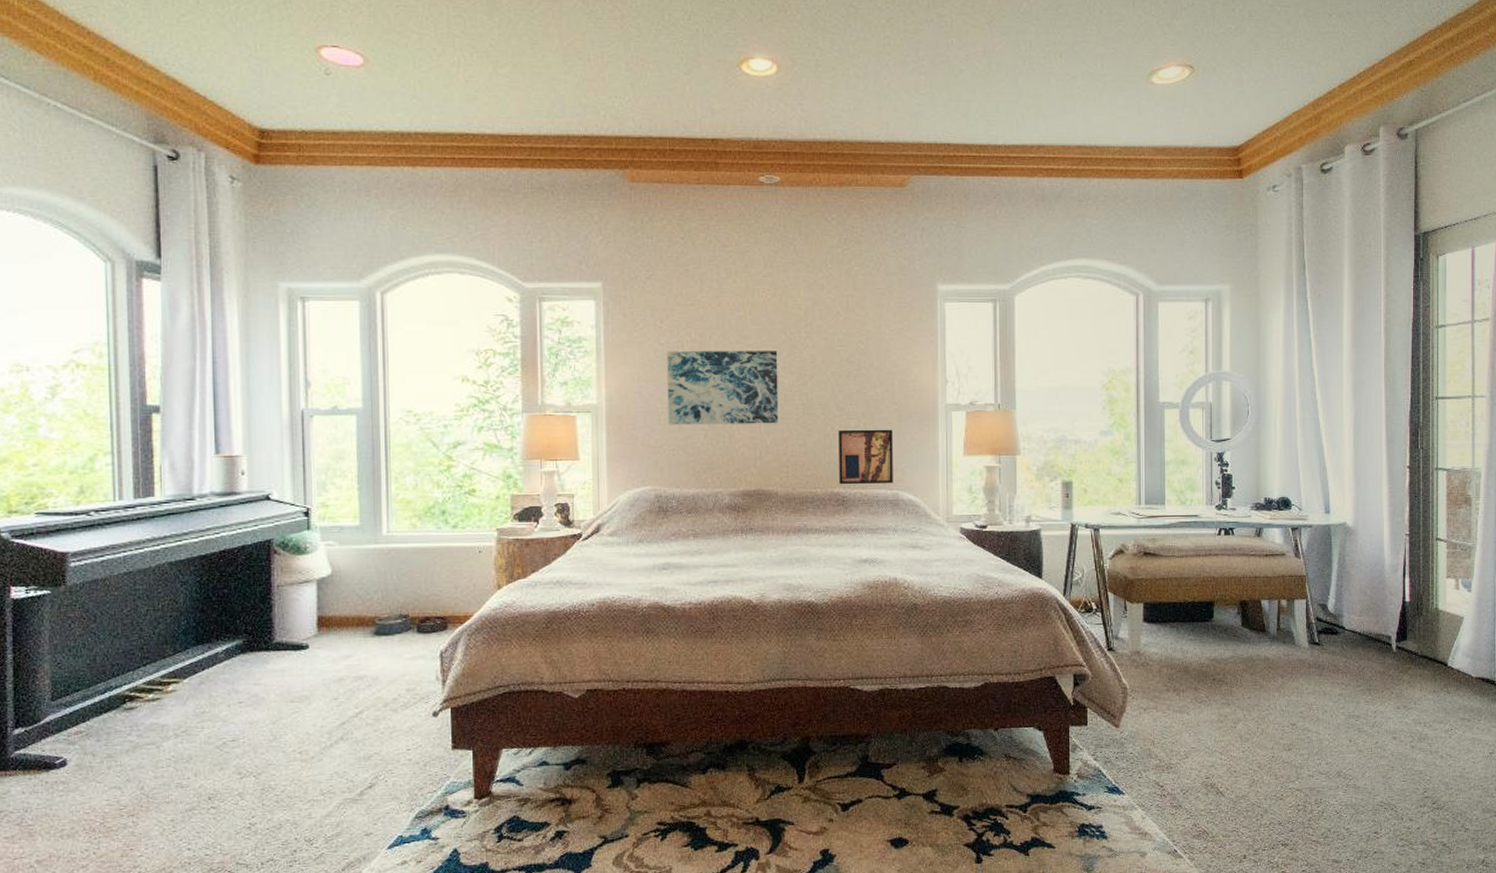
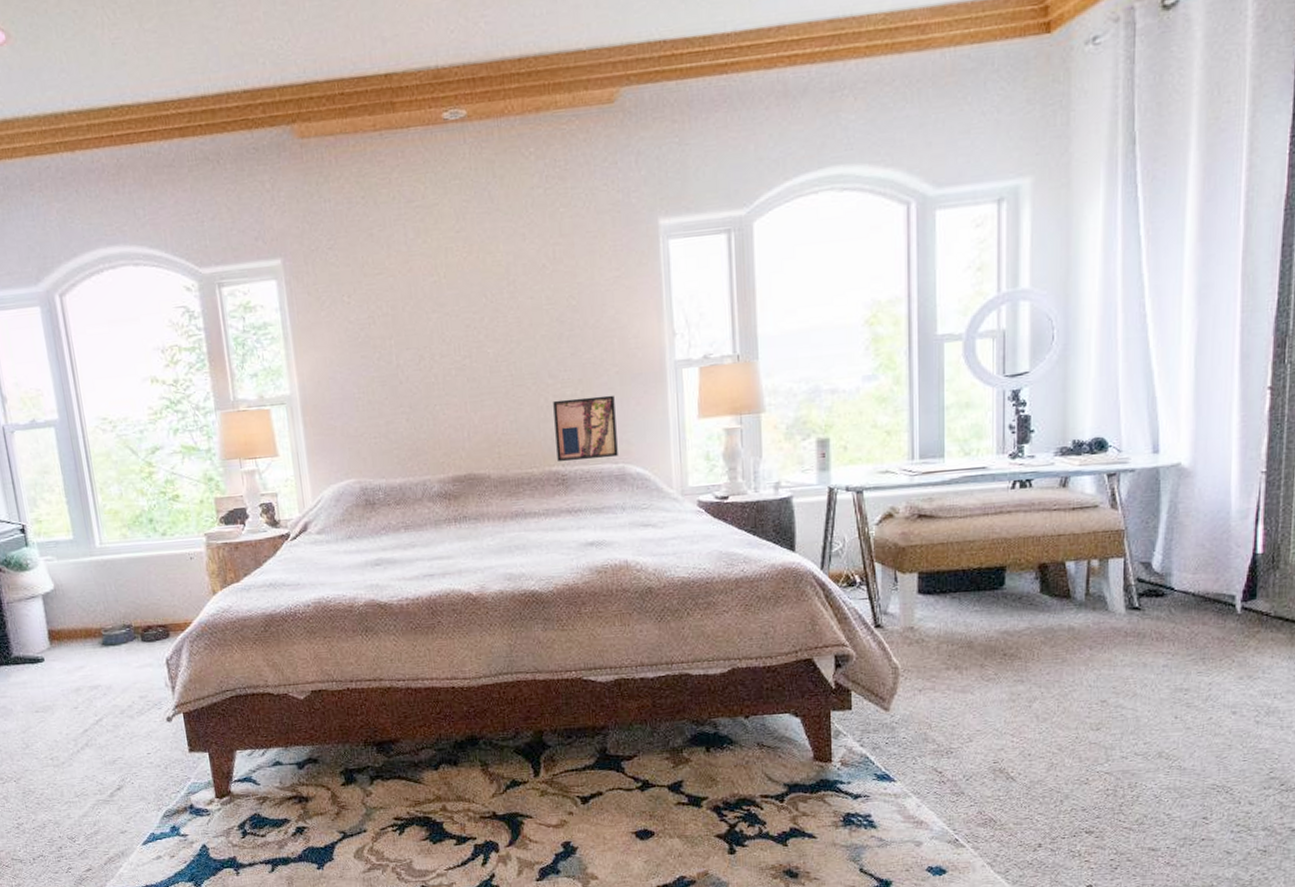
wall art: present [667,351,779,425] -> none [358,317,486,411]

